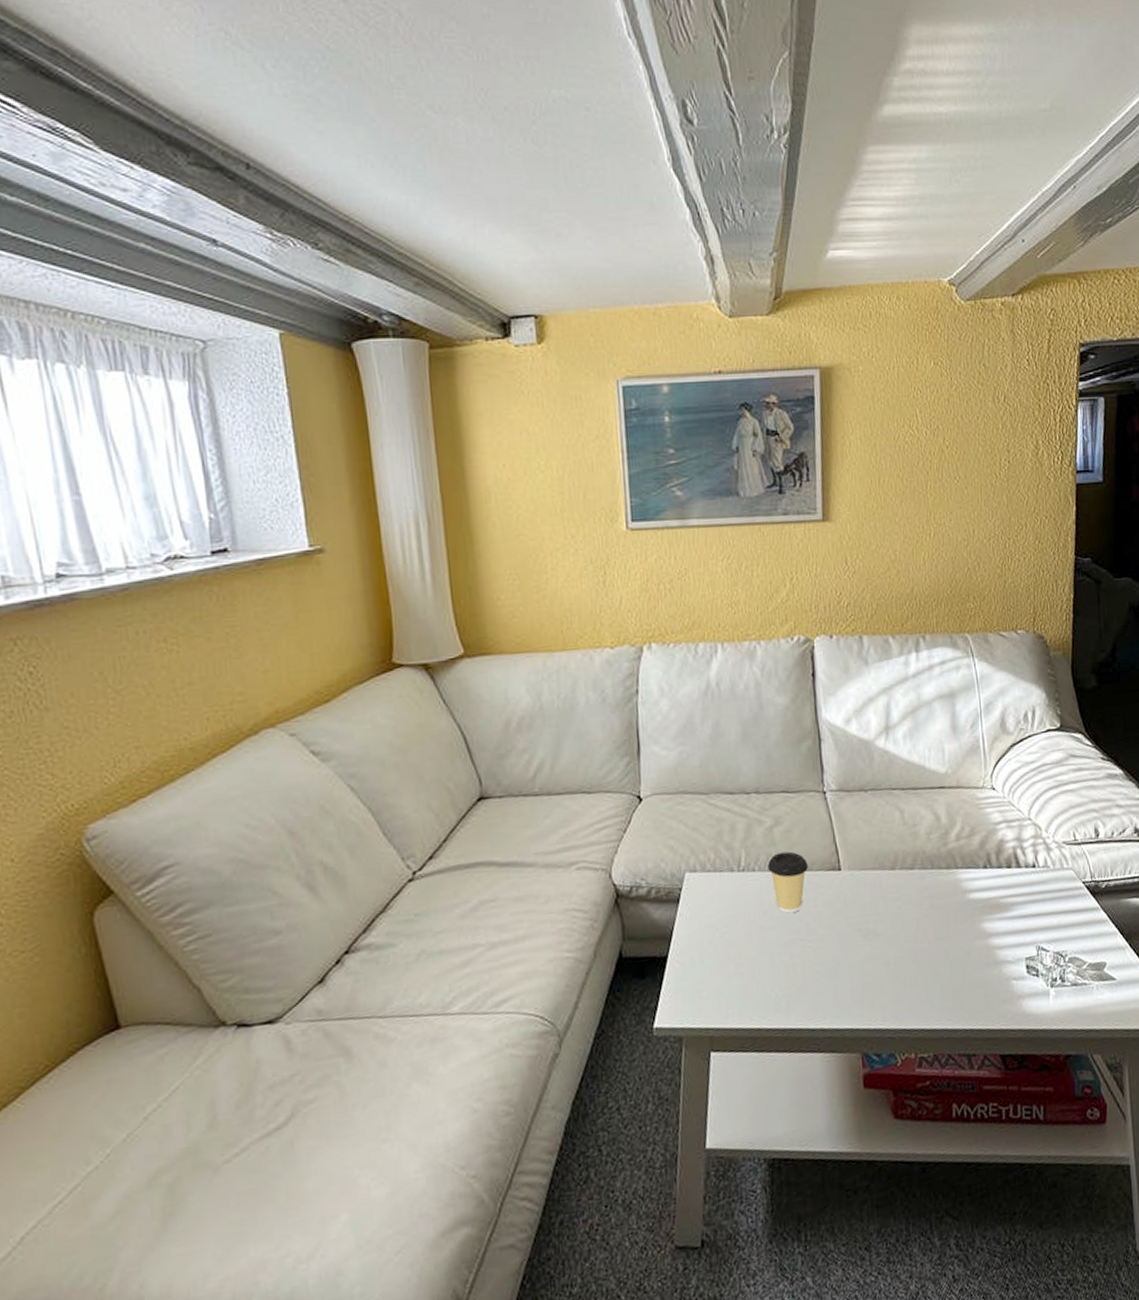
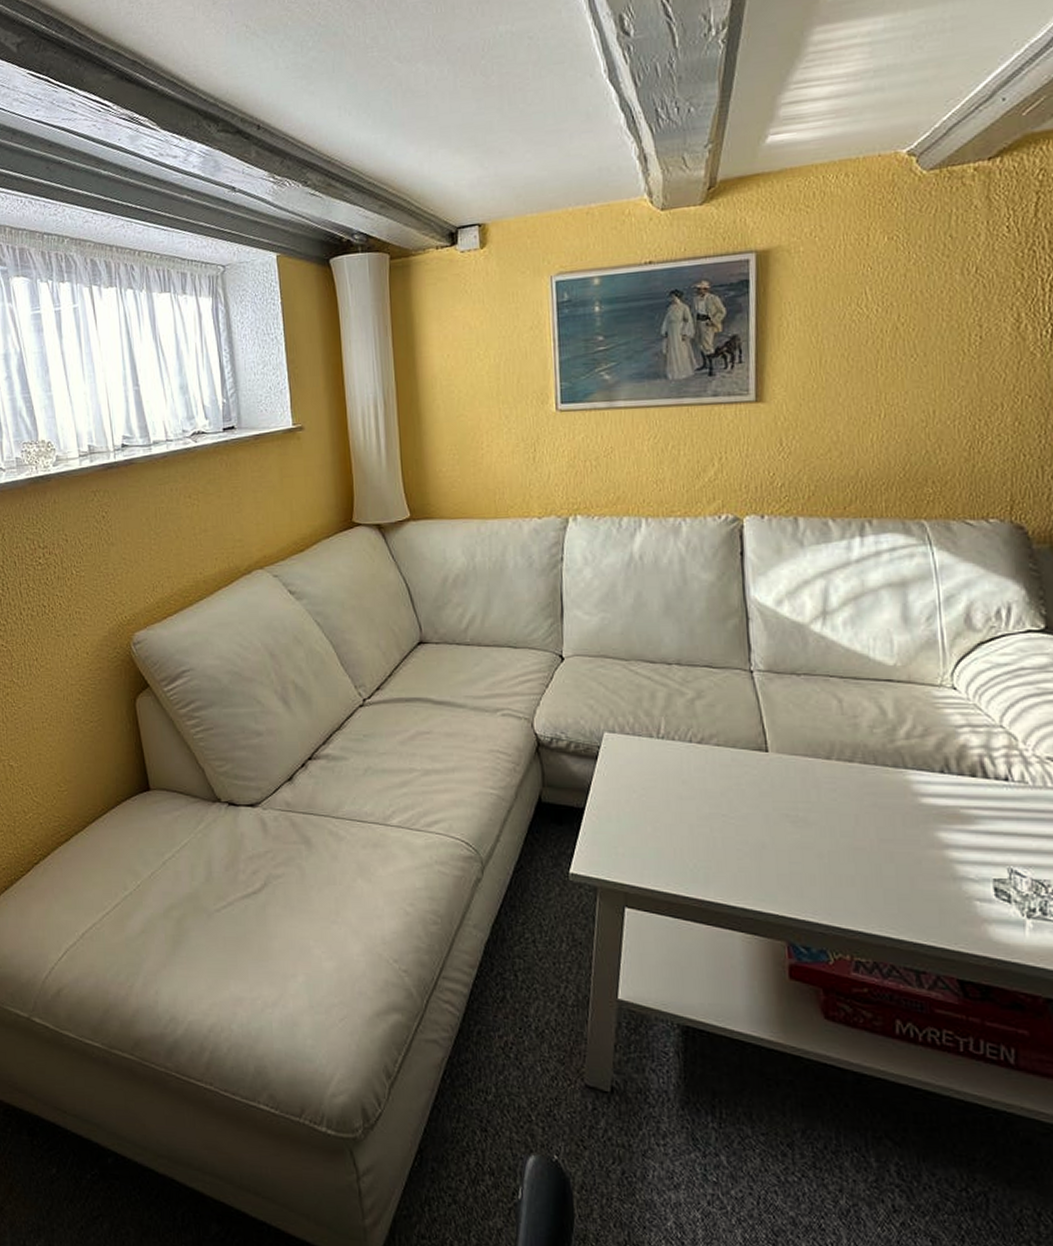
coffee cup: present [768,851,808,914] -> none [688,725,732,787]

